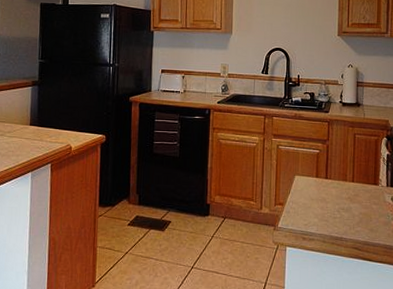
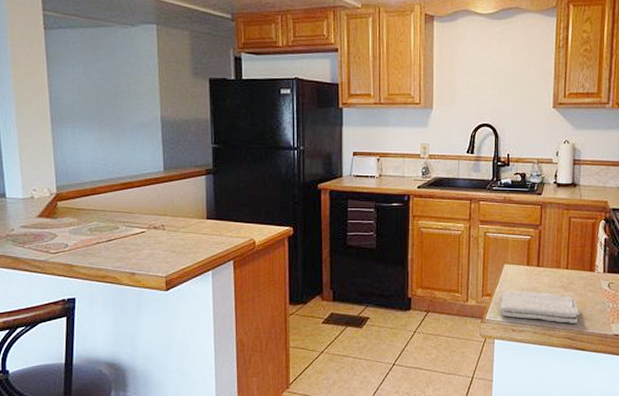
washcloth: none [290,200,366,234] -> present [499,290,580,323]

